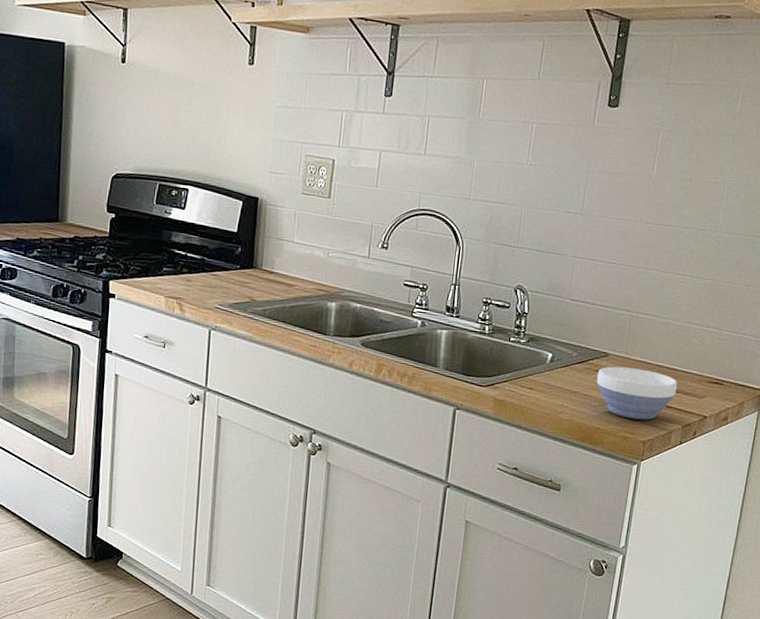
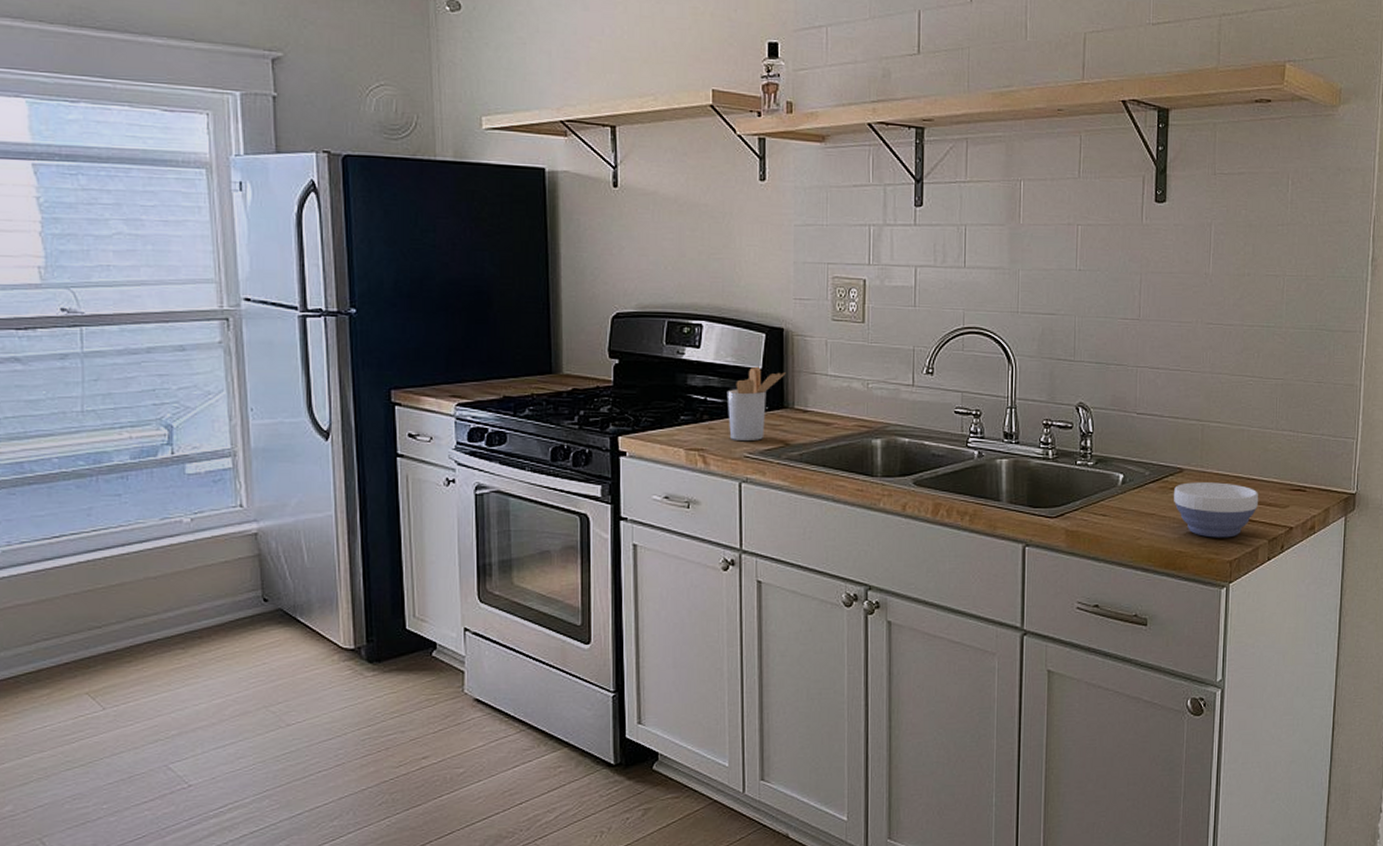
utensil holder: none [204,229,257,295] -> present [727,366,786,440]

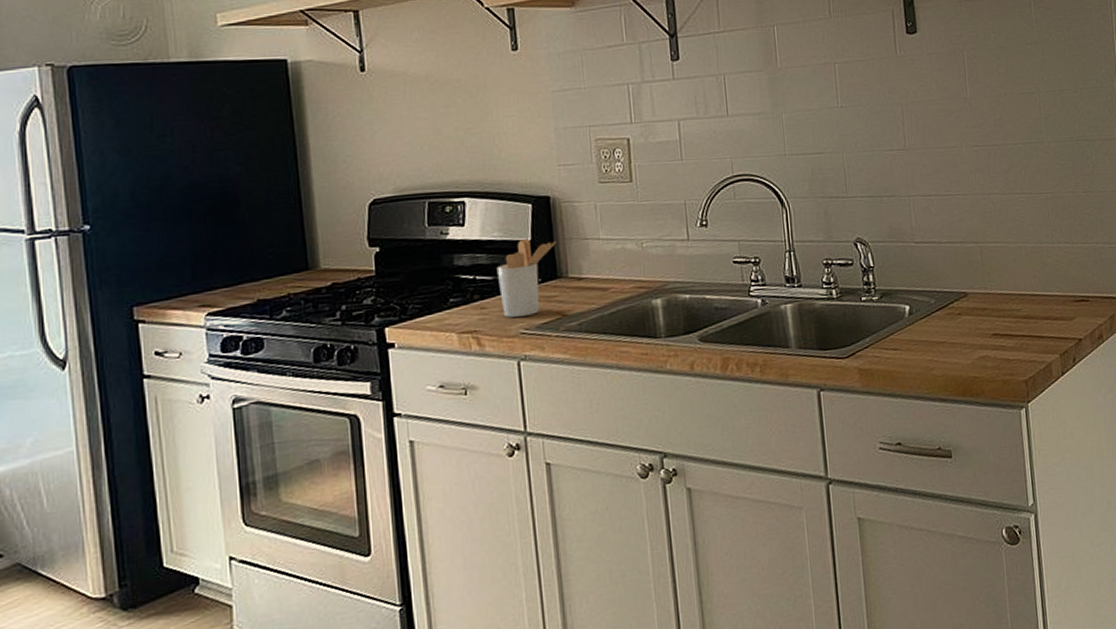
bowl: present [1173,482,1259,538] -> none [960,302,1045,359]

